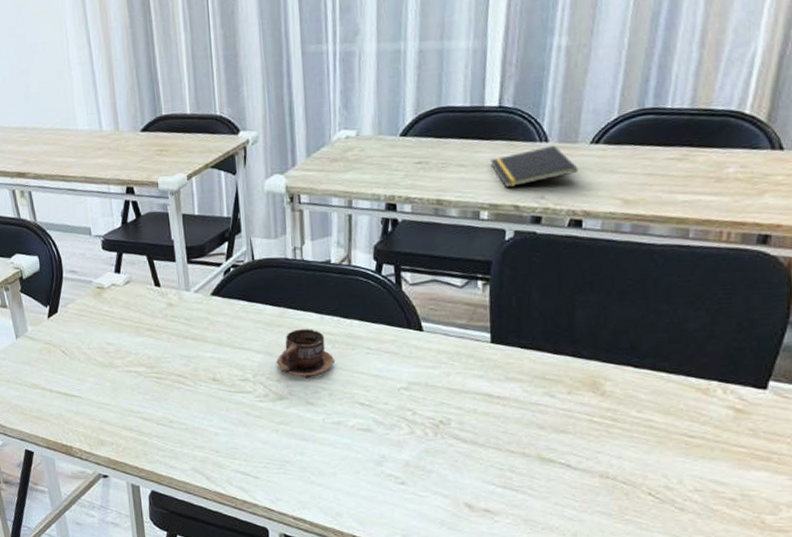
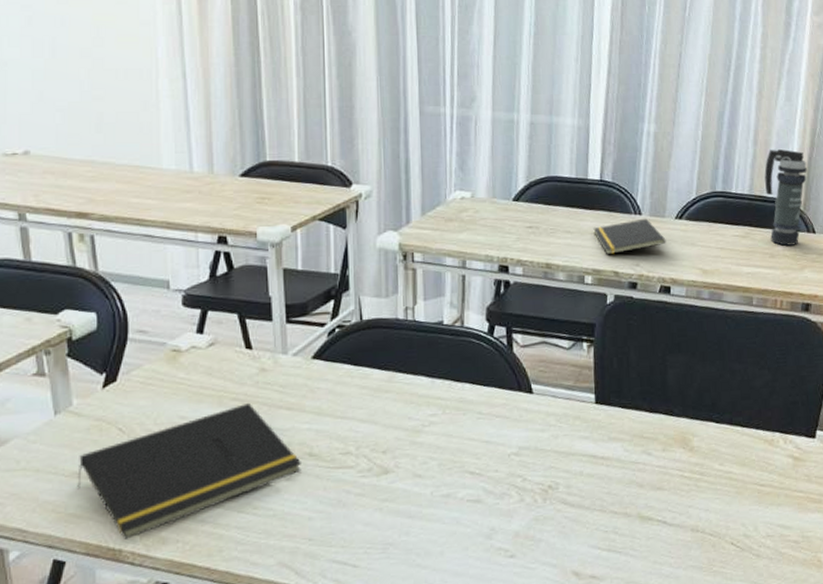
notepad: none [36,332,207,440] -> present [77,402,301,541]
cup: present [276,329,334,379] -> none [382,394,445,449]
smoke grenade: none [713,48,776,168] -> present [764,148,807,246]

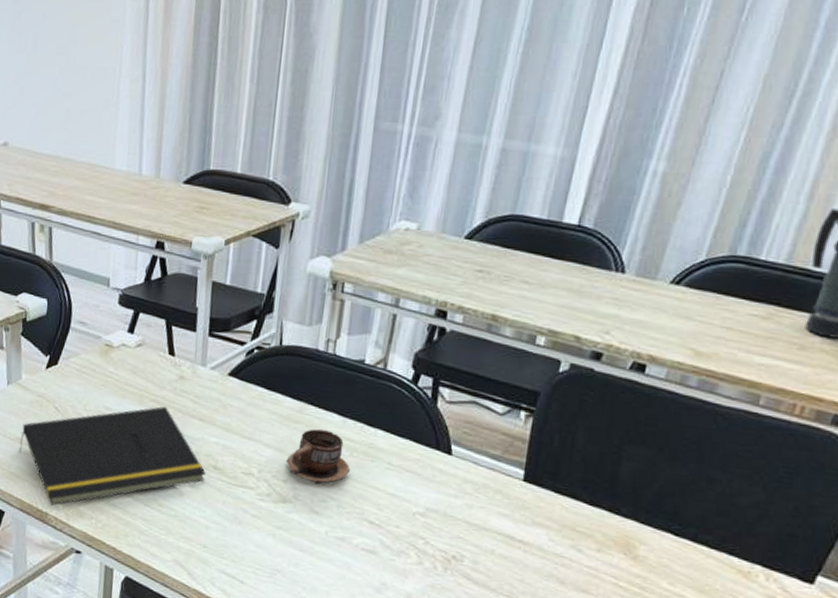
cup: none [382,394,445,449] -> present [285,429,350,485]
notepad: present [593,218,666,255] -> none [558,277,652,316]

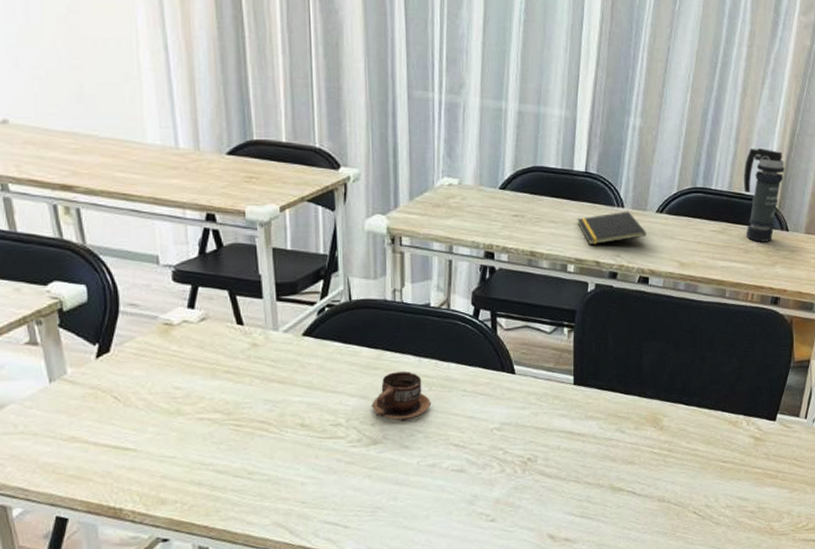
notepad: present [19,406,206,507] -> none [75,375,294,500]
notepad: none [558,277,652,316] -> present [577,211,647,246]

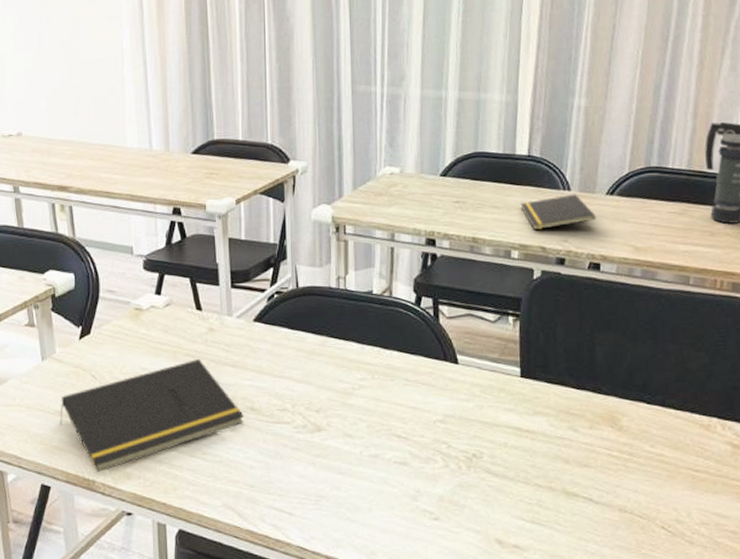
notepad: none [75,375,294,500] -> present [60,358,244,473]
cup: present [371,372,431,422] -> none [316,359,373,410]

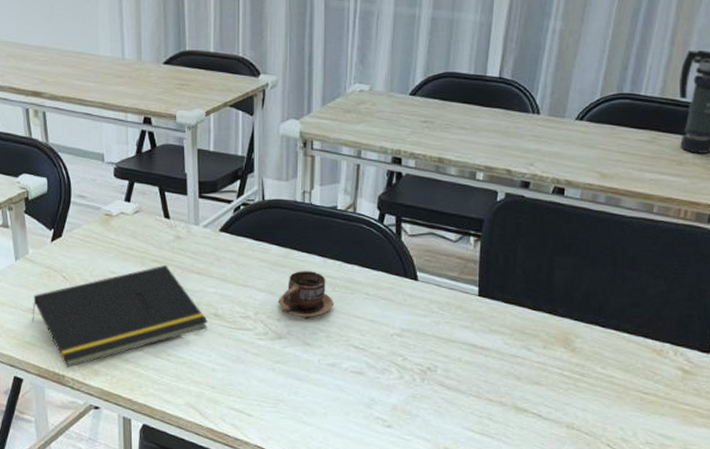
cup: none [316,359,373,410] -> present [277,271,333,320]
notepad: present [520,194,596,231] -> none [488,118,564,153]

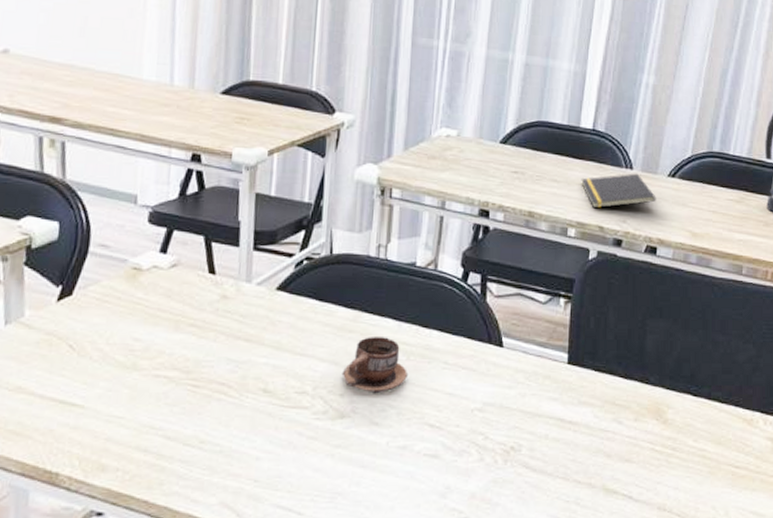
notepad: present [32,264,208,369] -> none [20,329,255,464]
notepad: none [488,118,564,153] -> present [581,173,656,209]

